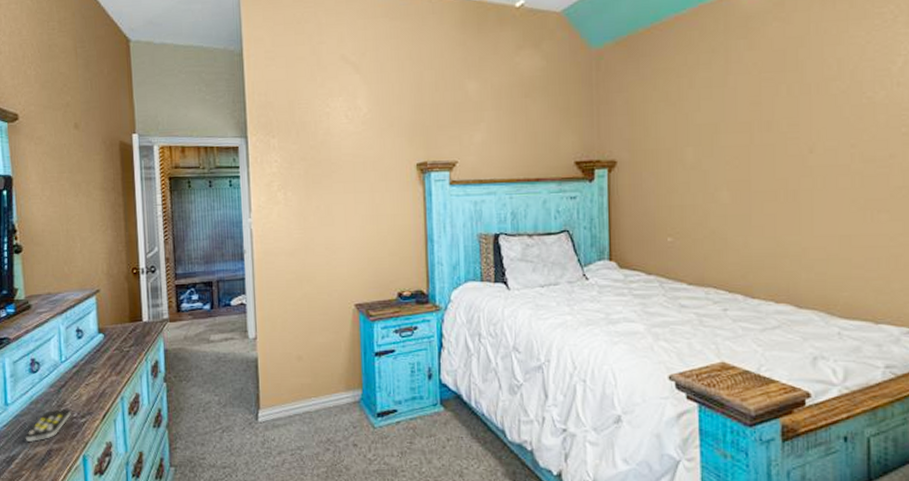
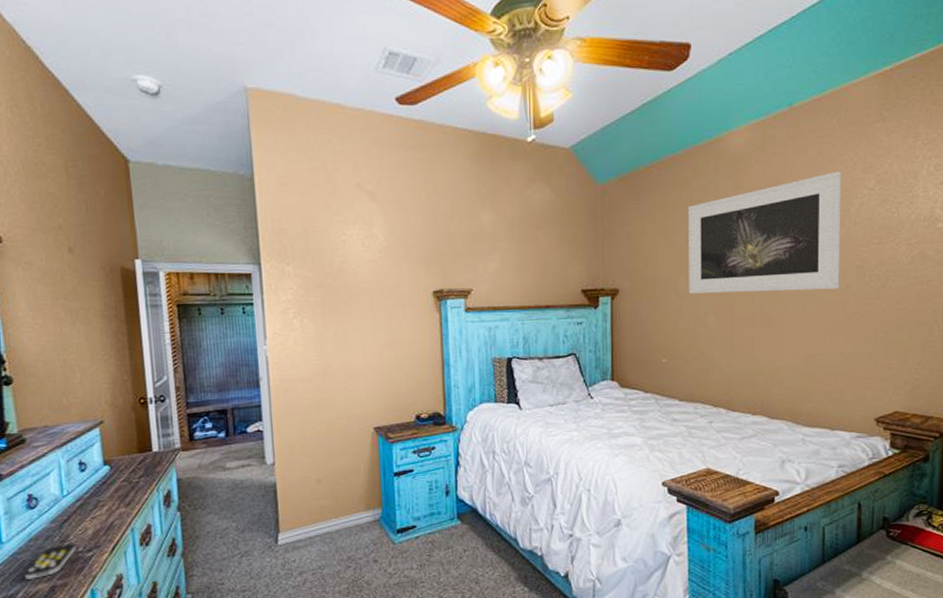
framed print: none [695,25,881,165] -> present [688,171,842,294]

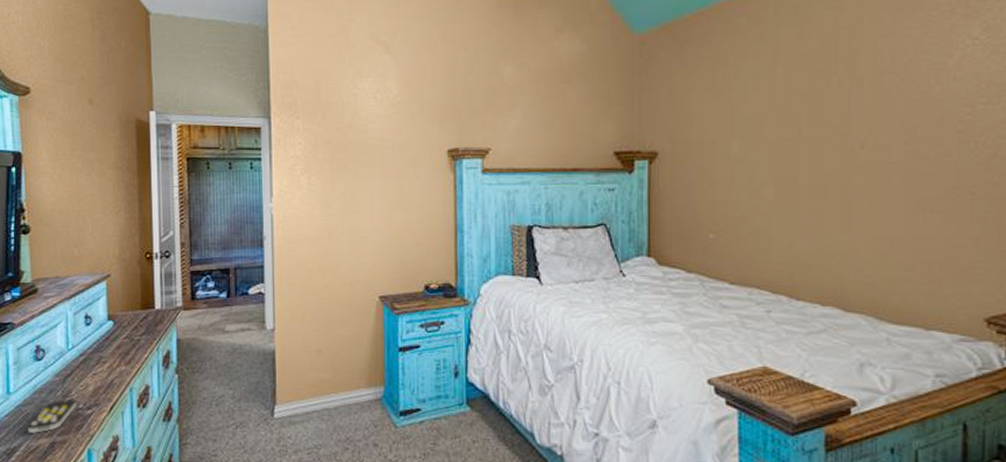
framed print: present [688,171,842,294] -> none [742,17,937,159]

